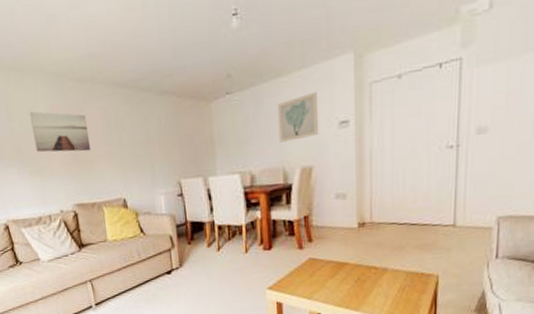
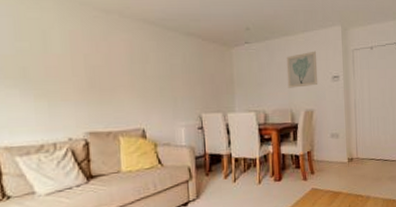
wall art: present [29,111,91,153] -> none [43,33,112,79]

